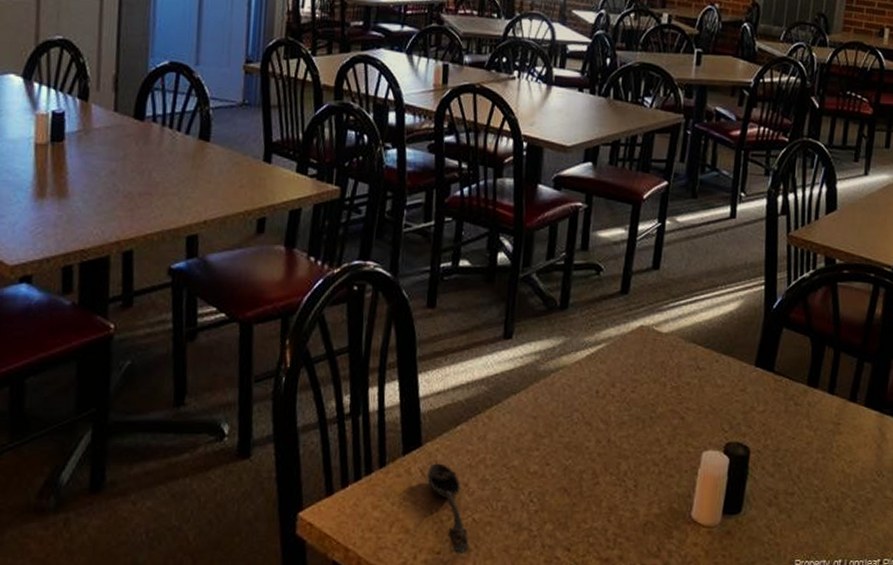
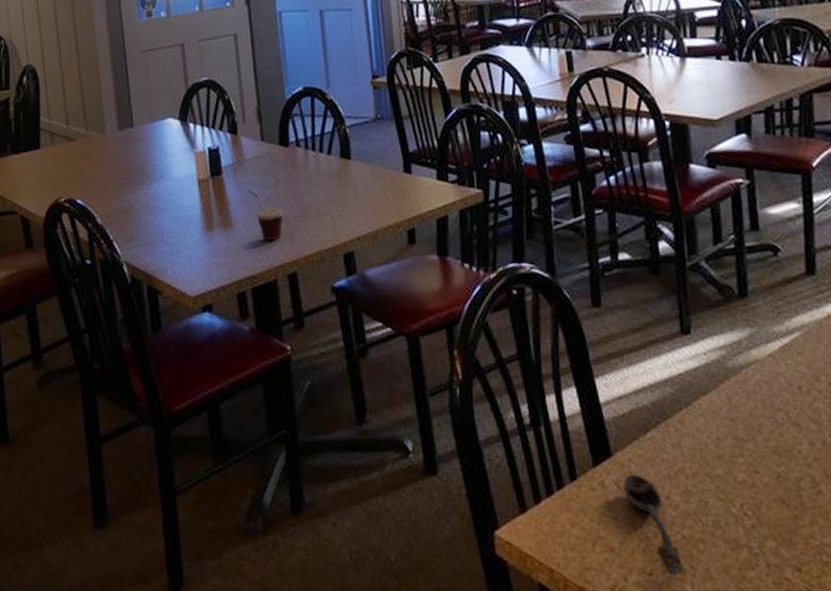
cup: none [90,159,129,215] -> present [247,189,284,241]

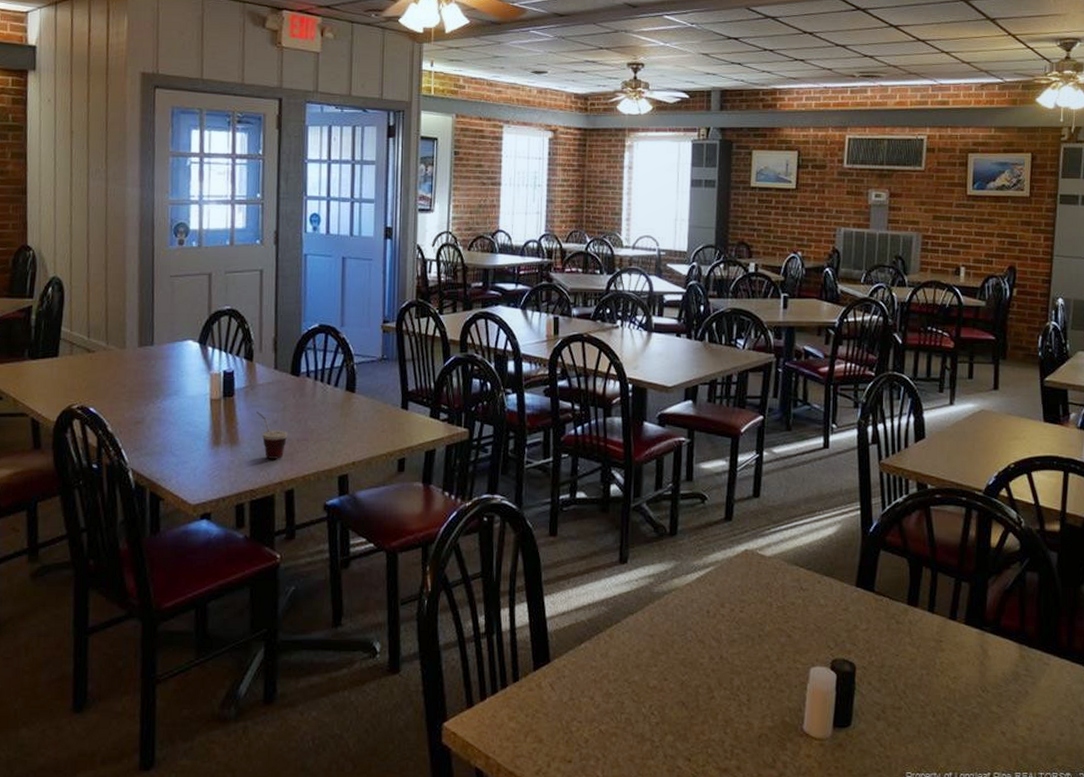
spoon: present [623,474,685,575] -> none [556,678,598,763]

